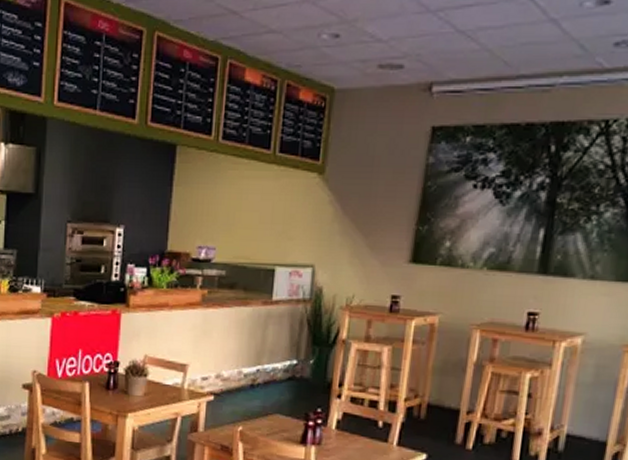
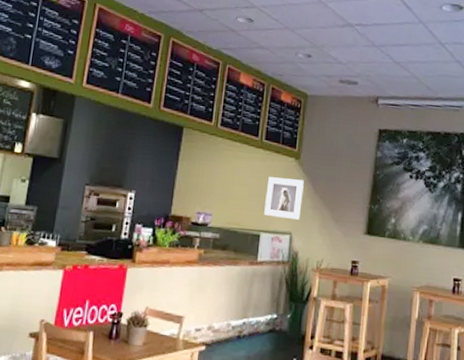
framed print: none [279,199,330,249] -> present [264,177,304,220]

